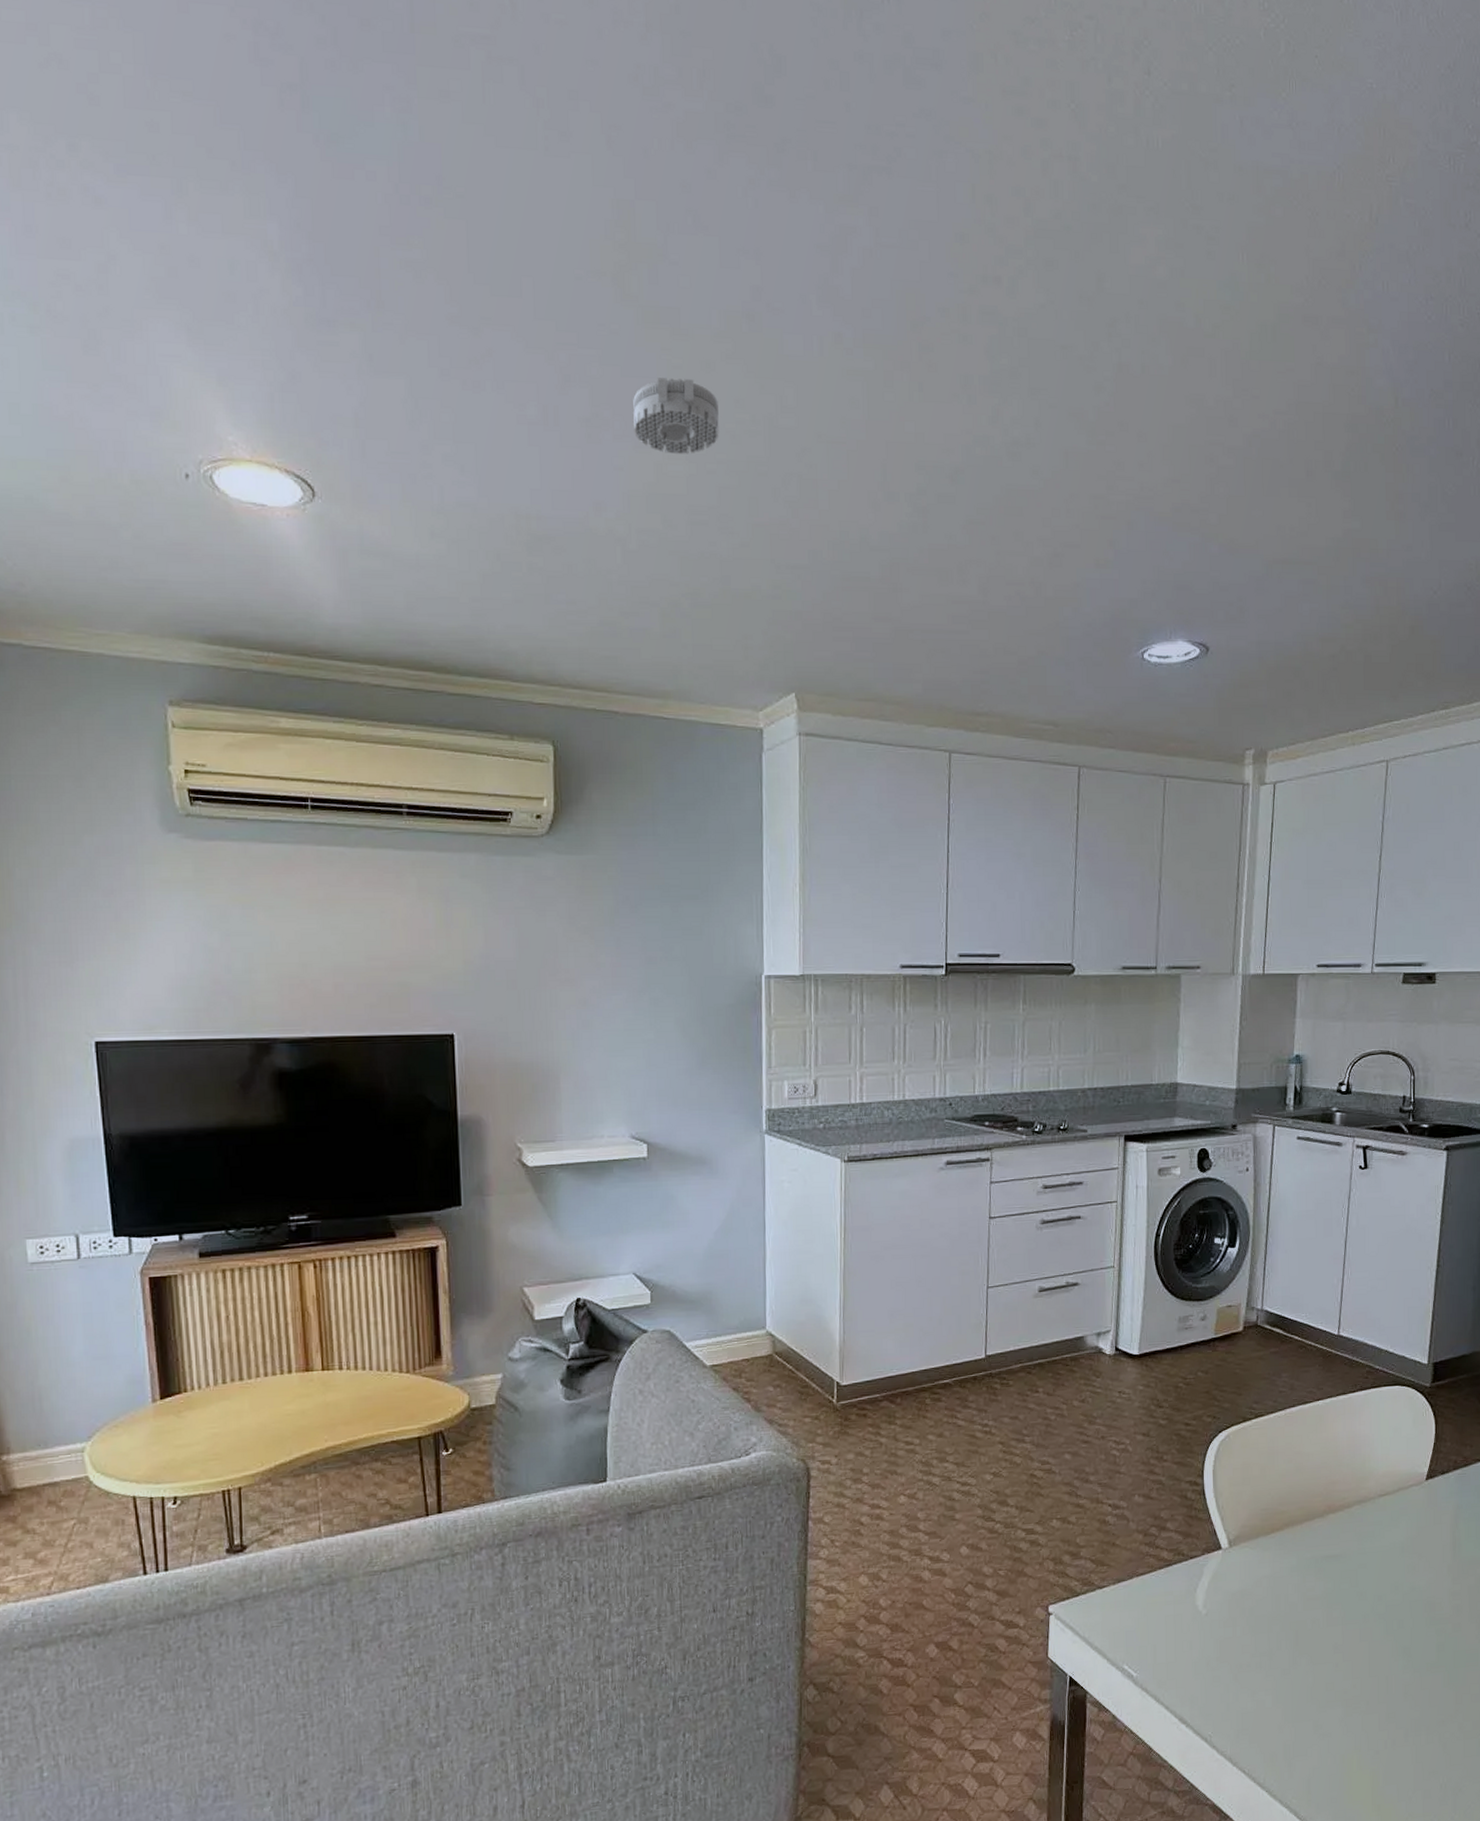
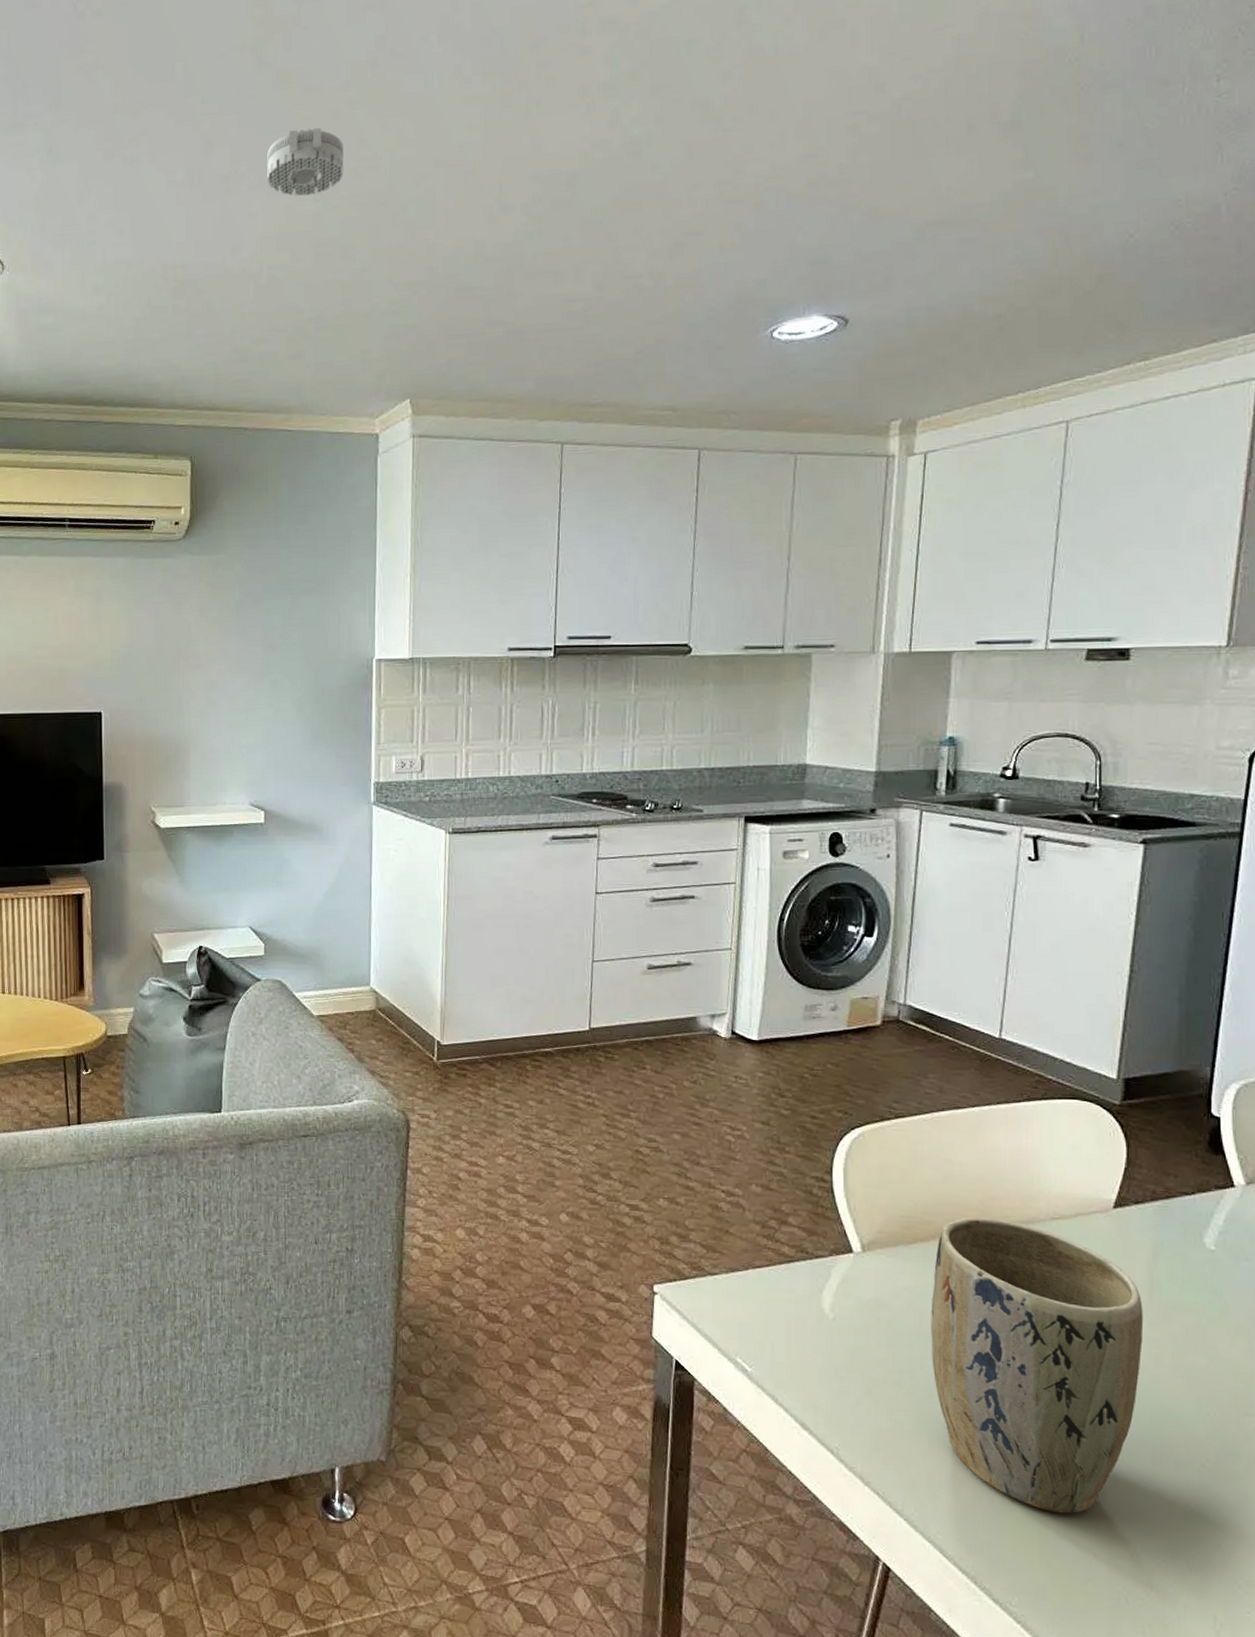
plant pot: none [1285,1502,1449,1760] -> present [931,1217,1144,1514]

